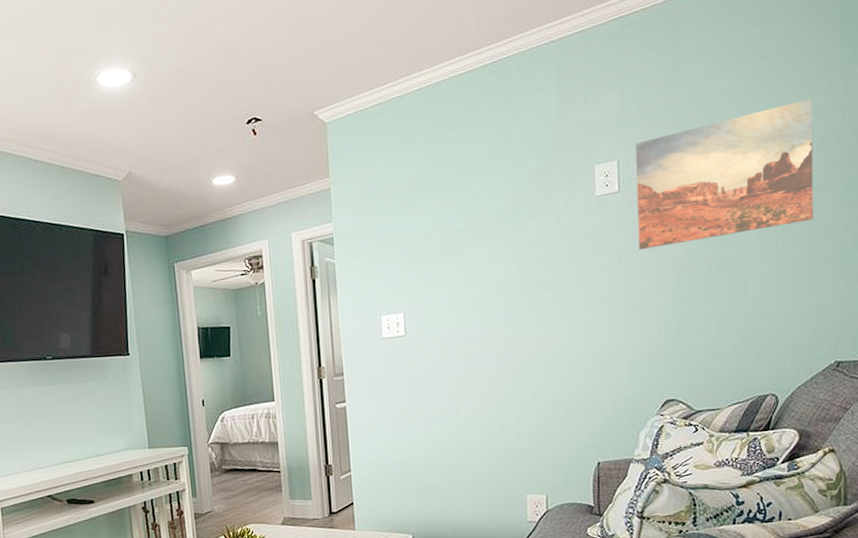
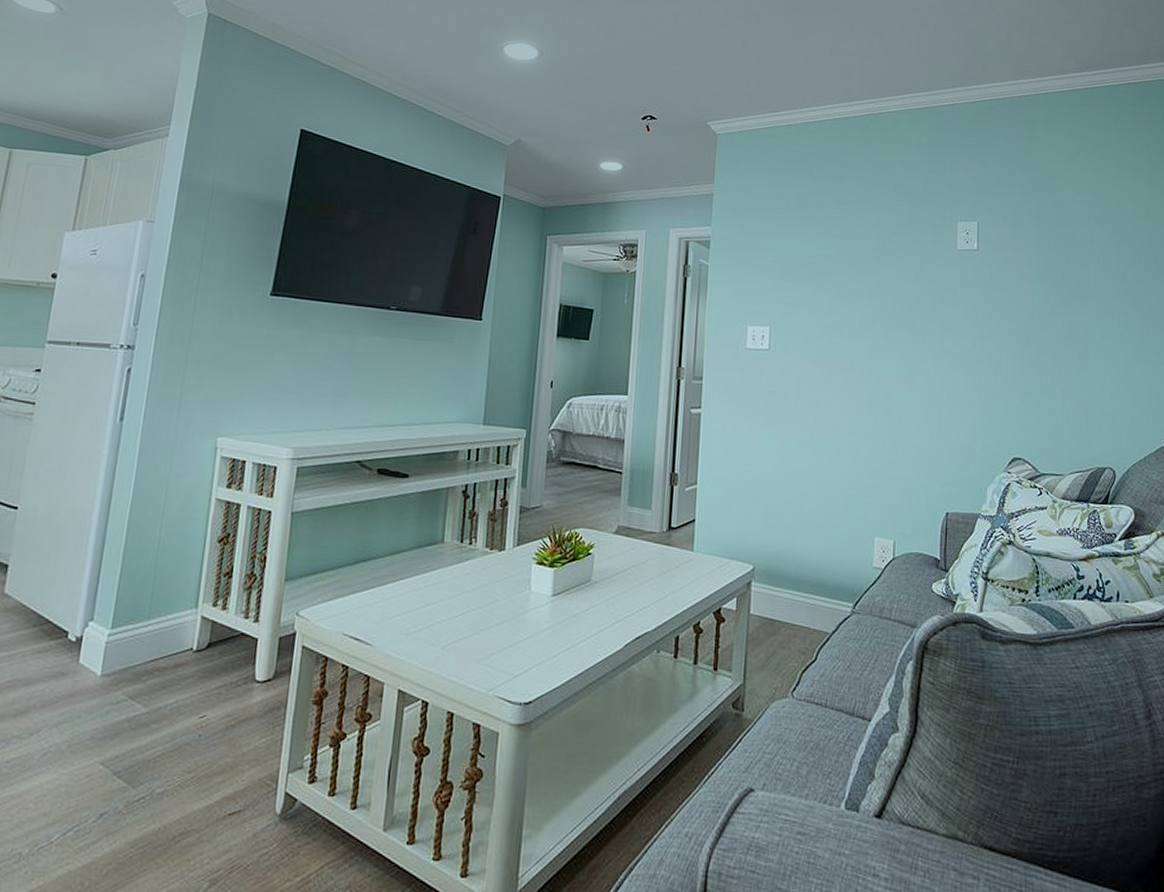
wall art: present [636,98,813,250] -> none [993,201,1145,309]

